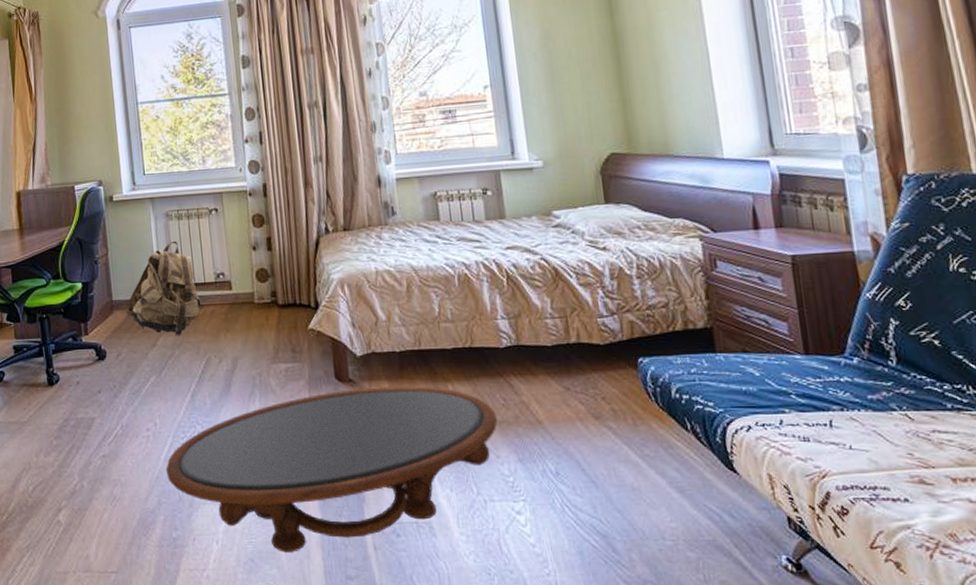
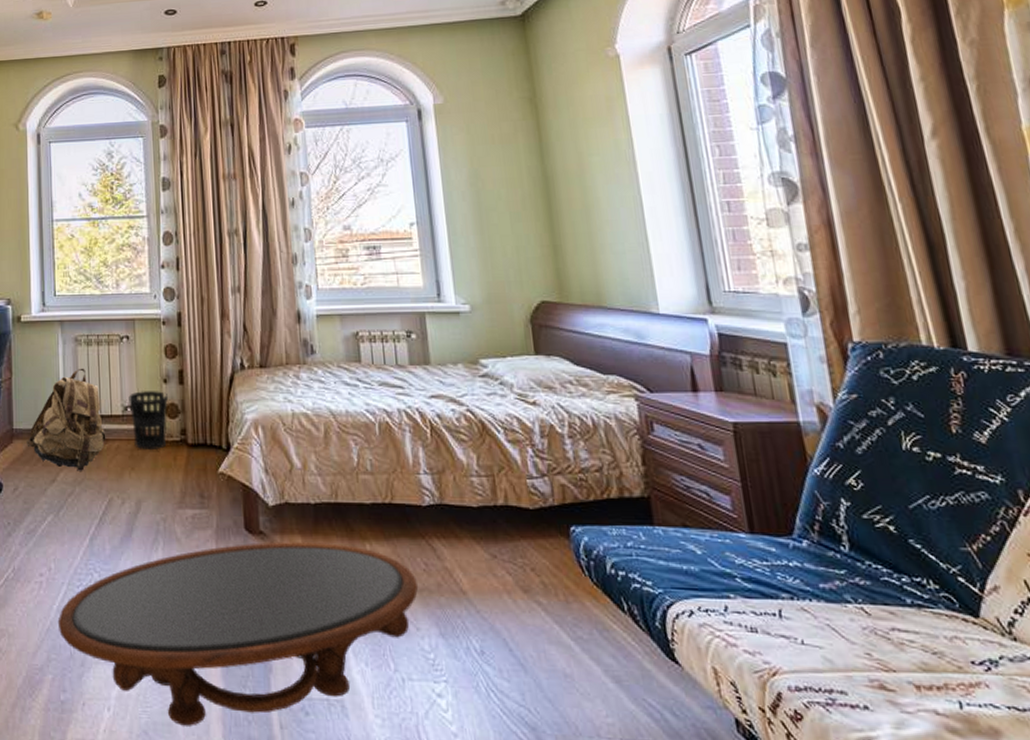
wastebasket: none [220,258,258,312] -> present [128,391,169,449]

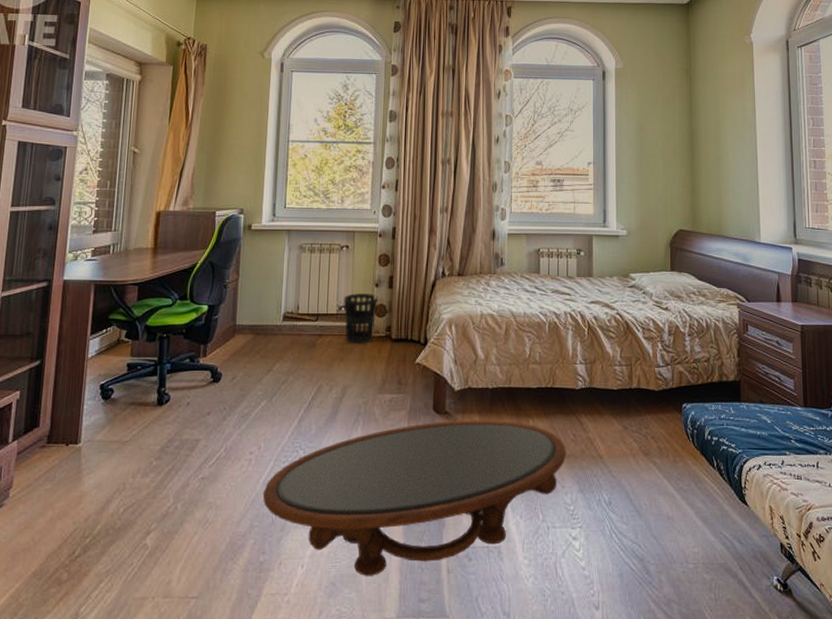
backpack: present [27,368,106,471] -> none [247,272,321,362]

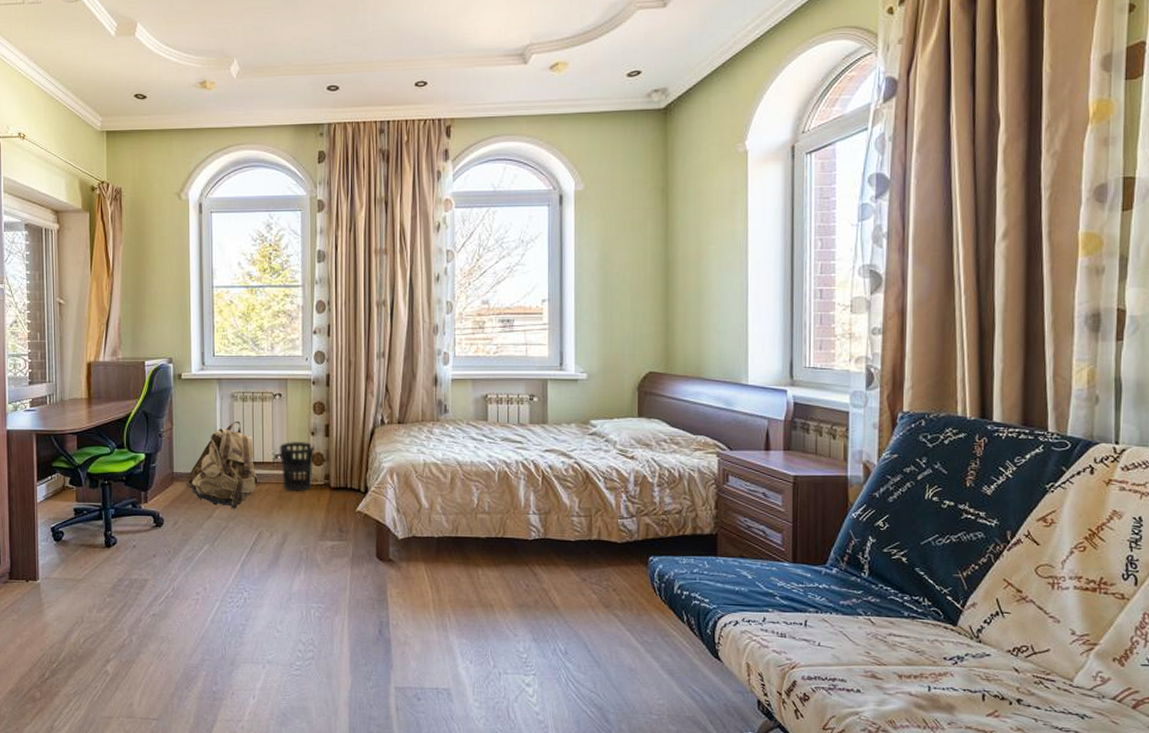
backpack: none [247,272,321,362] -> present [186,421,258,509]
coffee table: present [262,420,567,576] -> none [211,567,520,709]

